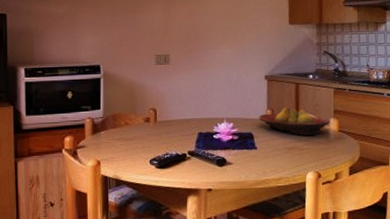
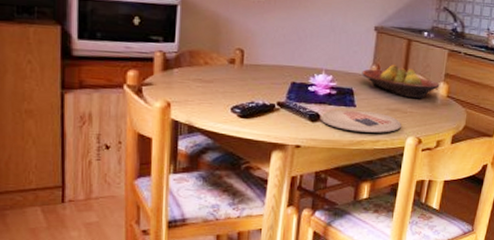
plate: none [226,151,300,172] -> present [319,109,401,133]

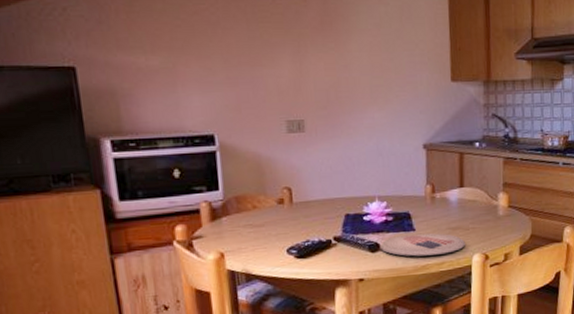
fruit bowl: present [361,64,440,99] -> none [416,180,499,214]

